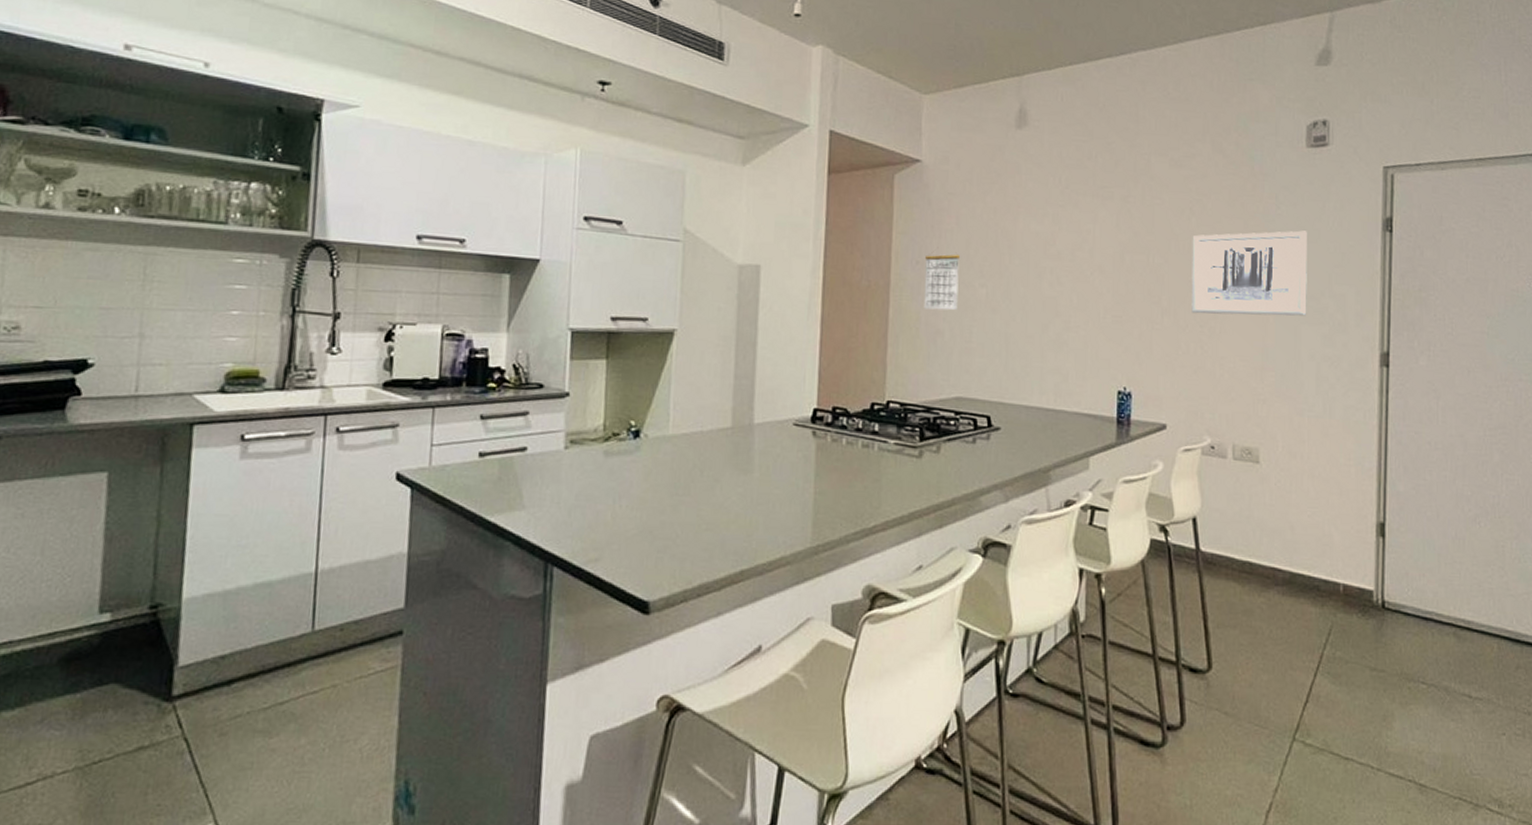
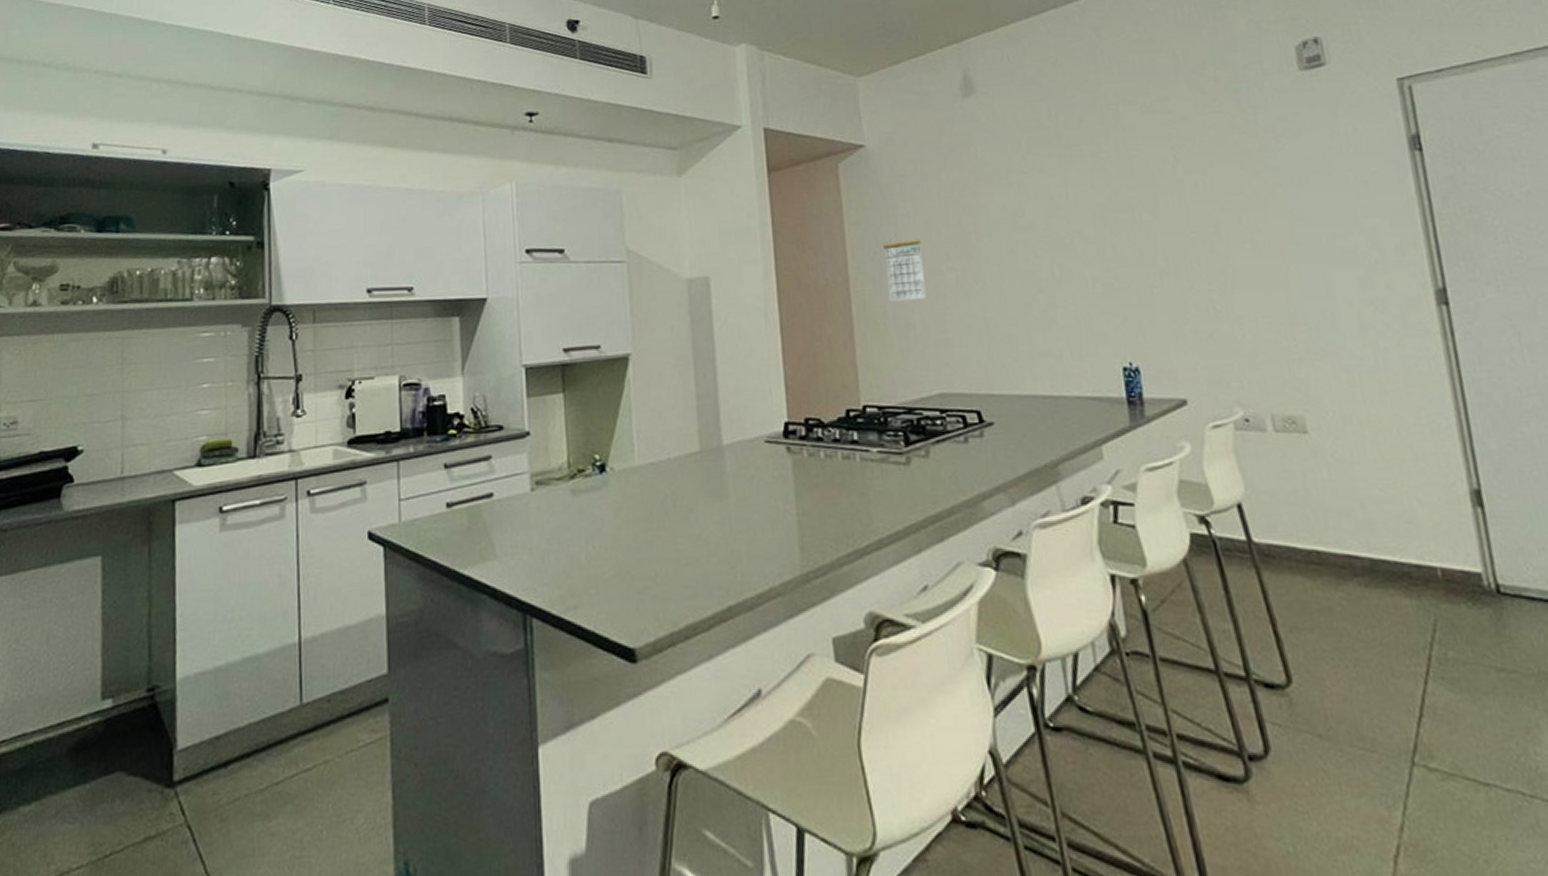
wall art: present [1191,230,1307,316] -> none [1181,162,1335,271]

